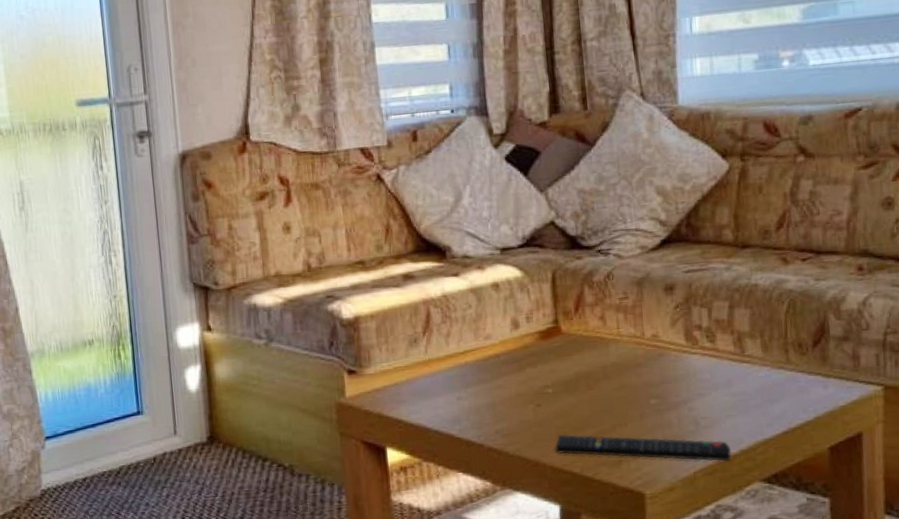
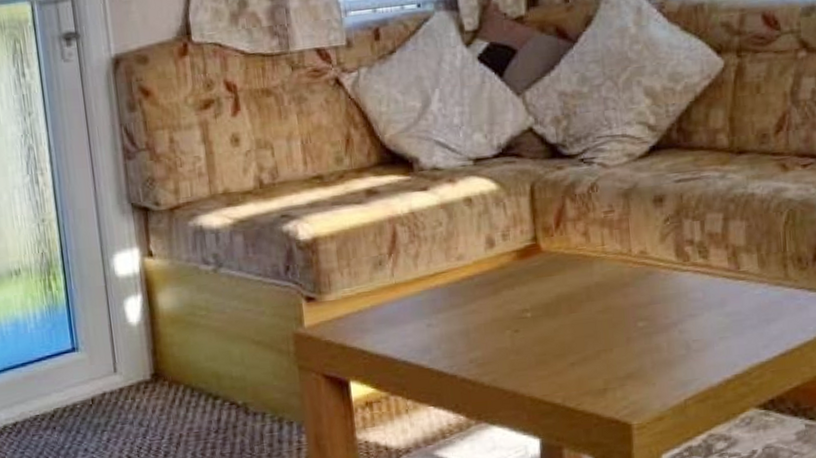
remote control: present [554,434,732,462] -> none [533,362,726,388]

